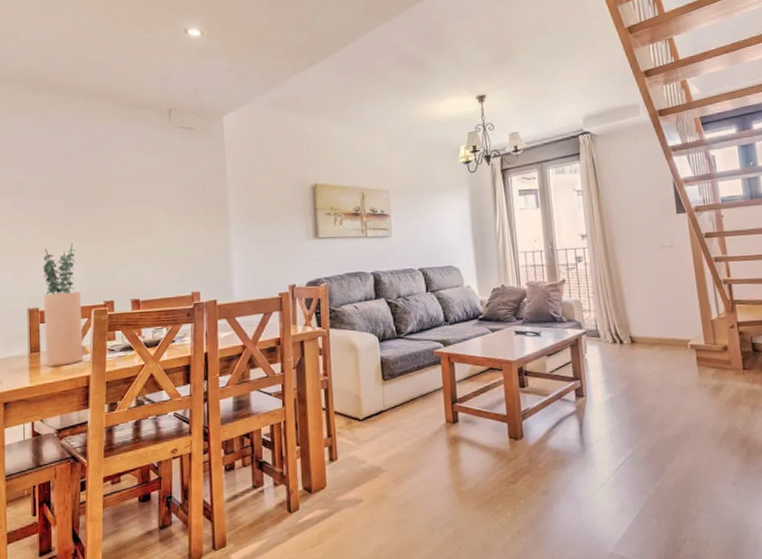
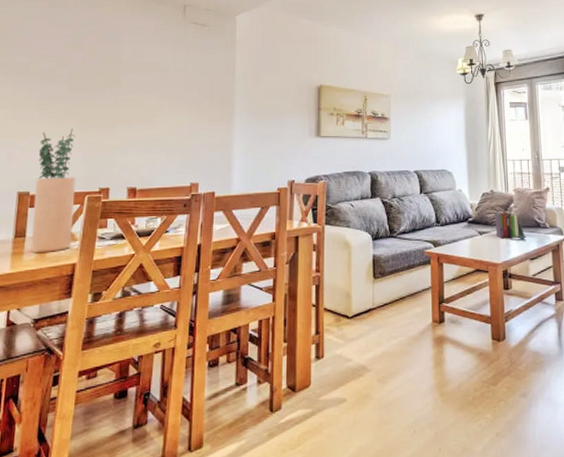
books: none [506,306,540,335] -> present [494,210,525,238]

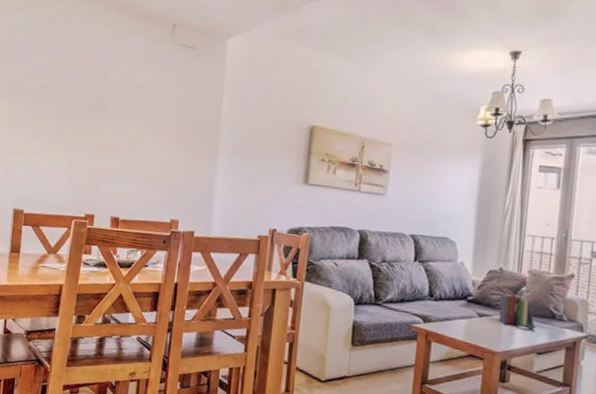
vase: present [30,128,76,253] -> none [24,150,64,271]

